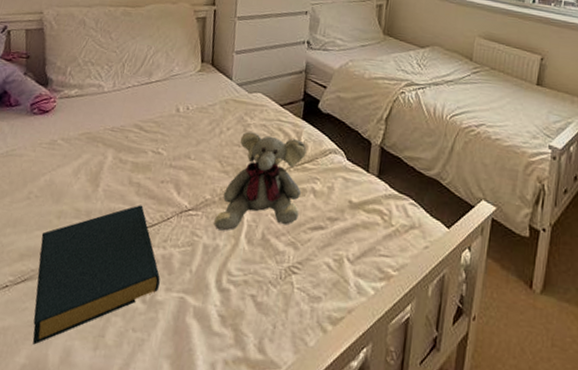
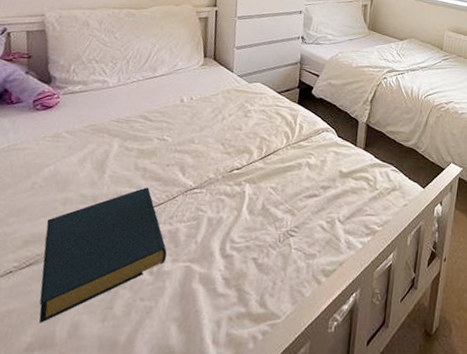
plush elephant: present [214,131,307,231] -> none [217,117,302,205]

